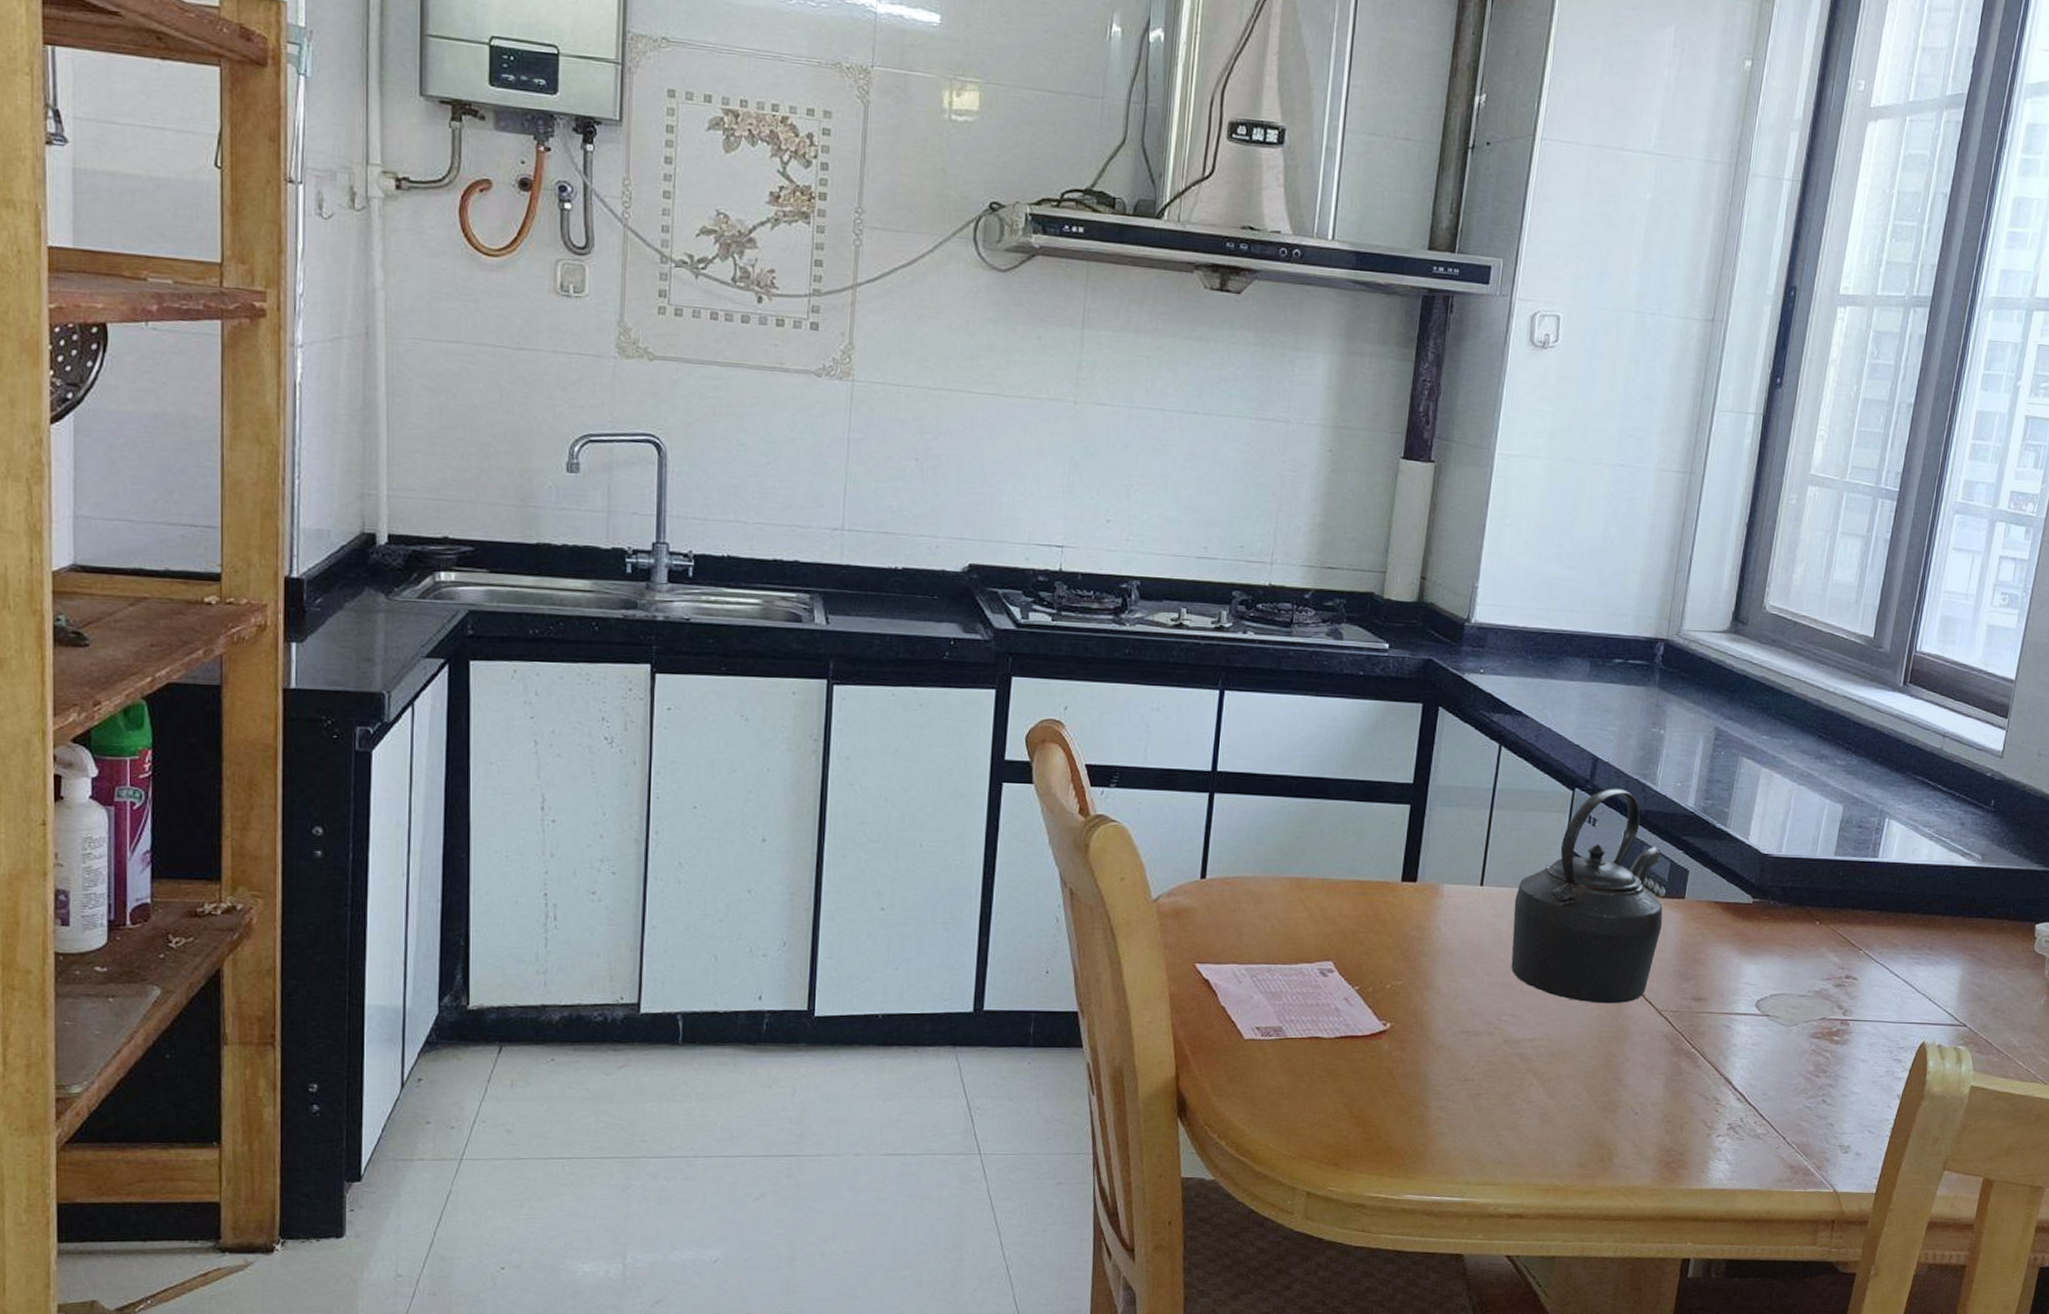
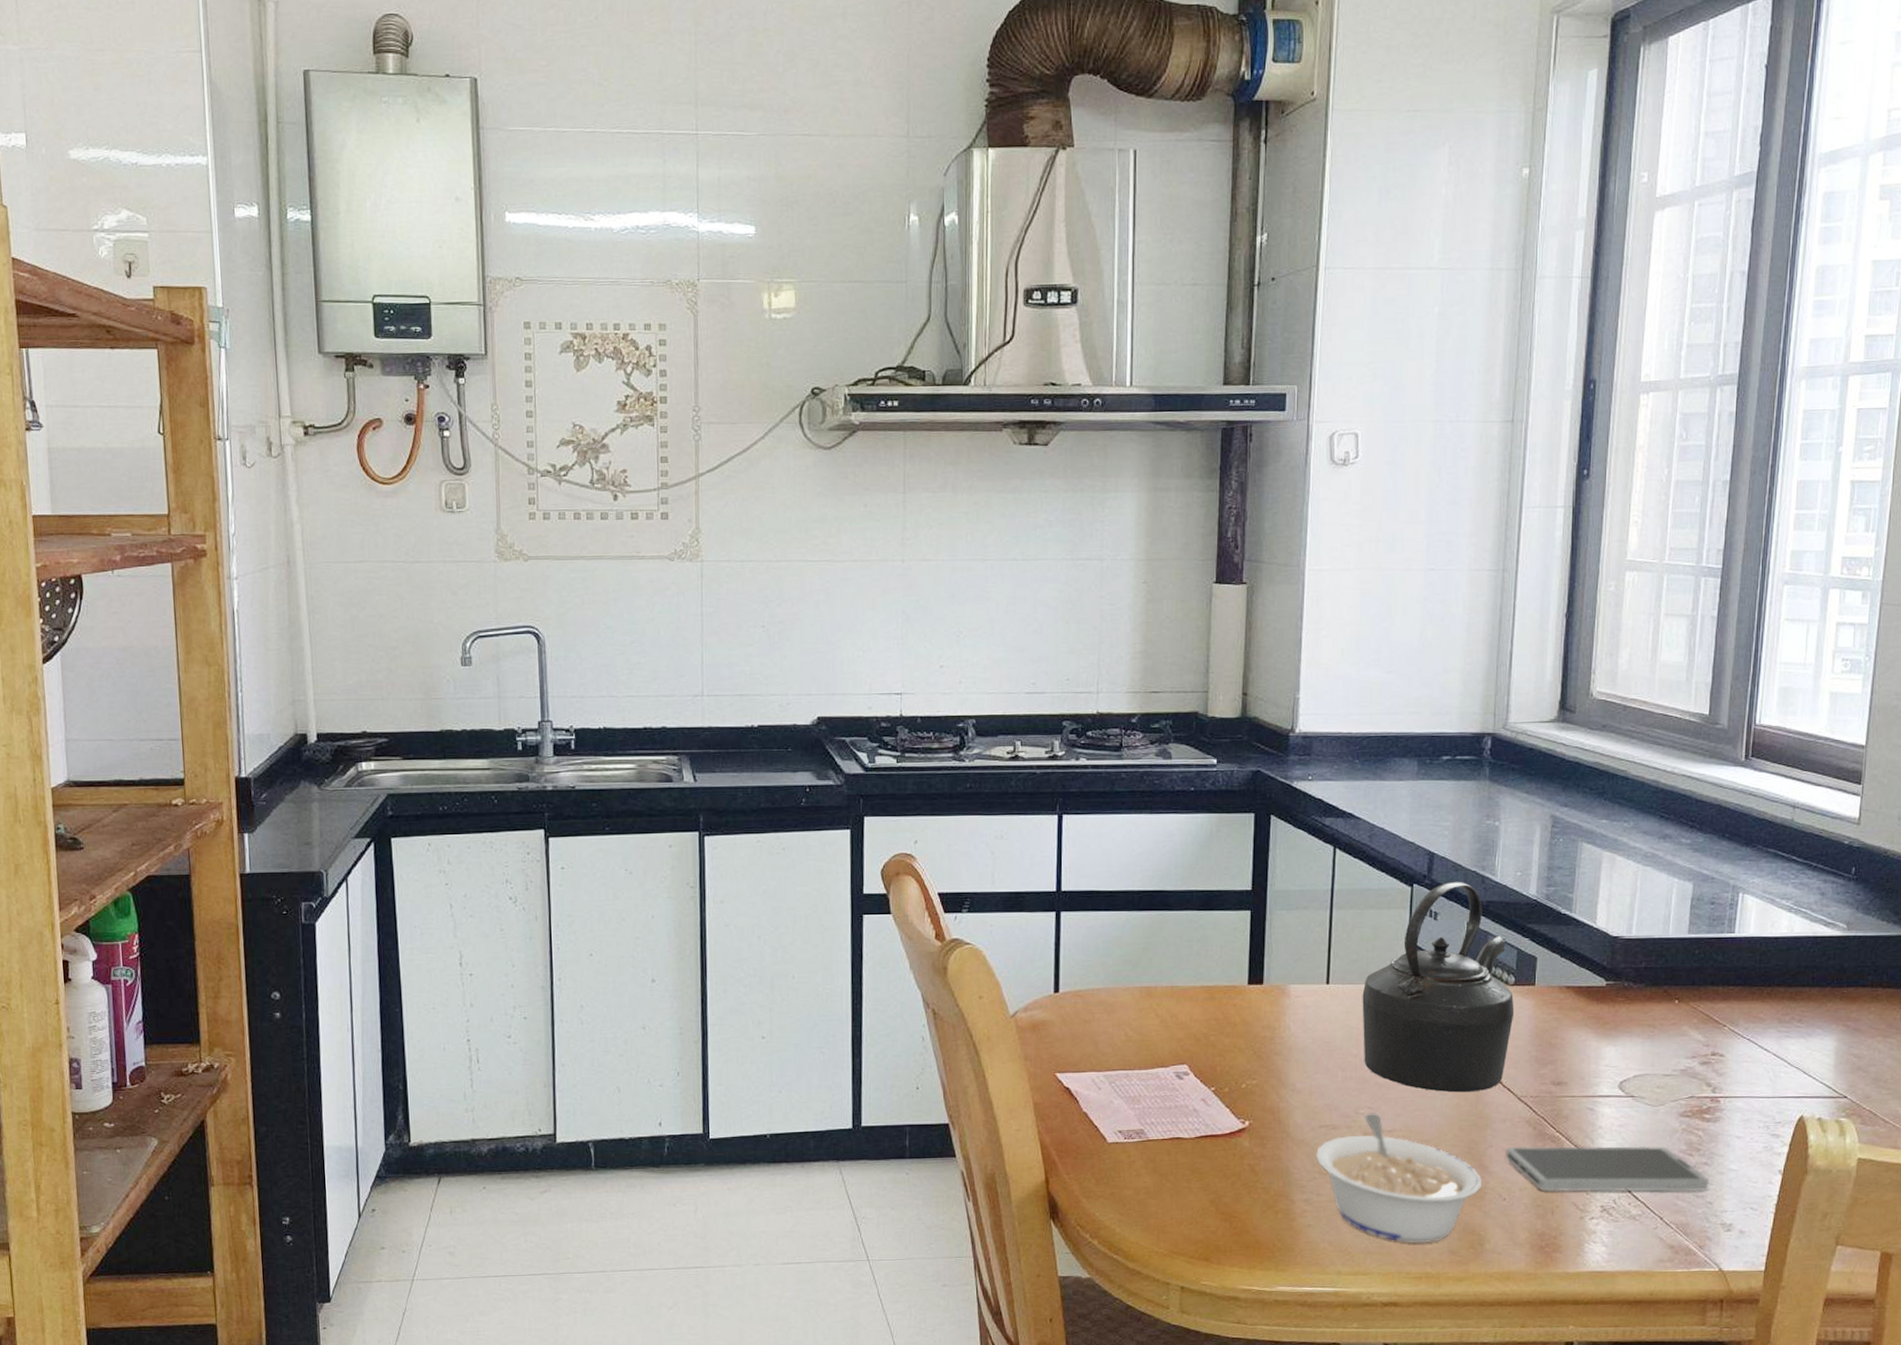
legume: none [1455,1020,1617,1156] -> present [1316,1113,1483,1244]
smartphone: none [1641,1060,1833,1113] -> present [1505,1146,1710,1192]

